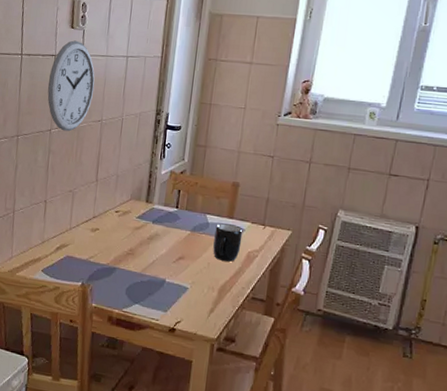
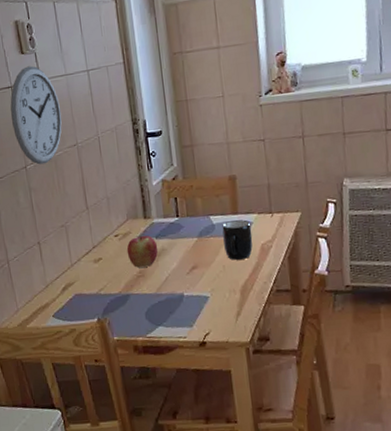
apple: none [122,217,153,247] -> present [126,235,158,268]

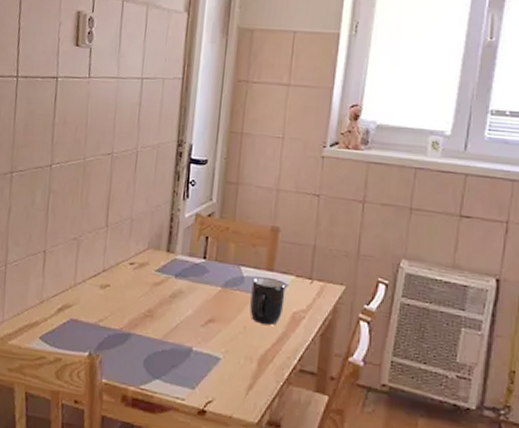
wall clock: present [10,65,62,165] -> none [47,60,104,167]
apple: present [126,235,158,268] -> none [139,270,175,307]

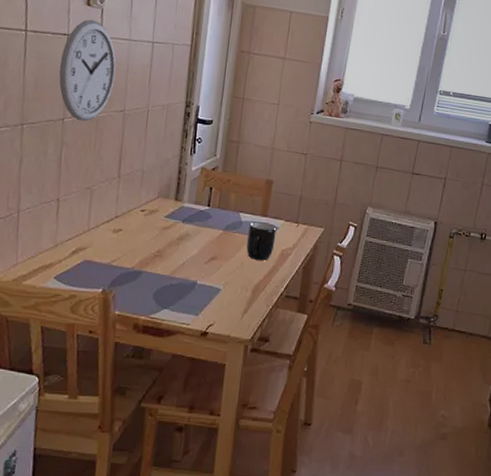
wall clock: none [47,60,104,167] -> present [59,19,116,122]

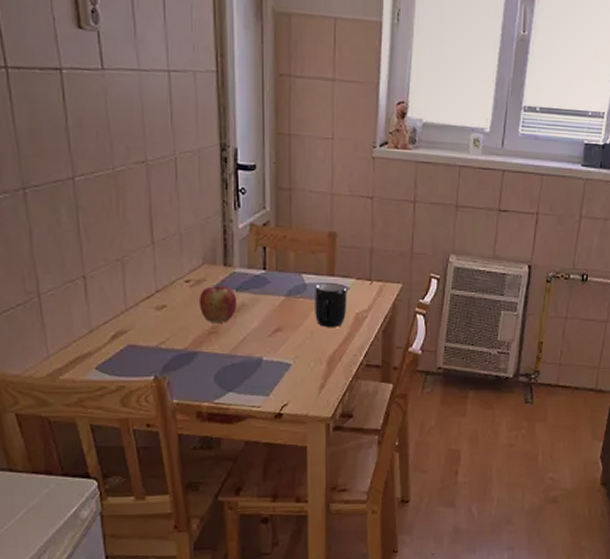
wall clock: present [59,19,116,122] -> none [56,46,129,179]
apple: none [149,216,182,248] -> present [198,286,238,322]

